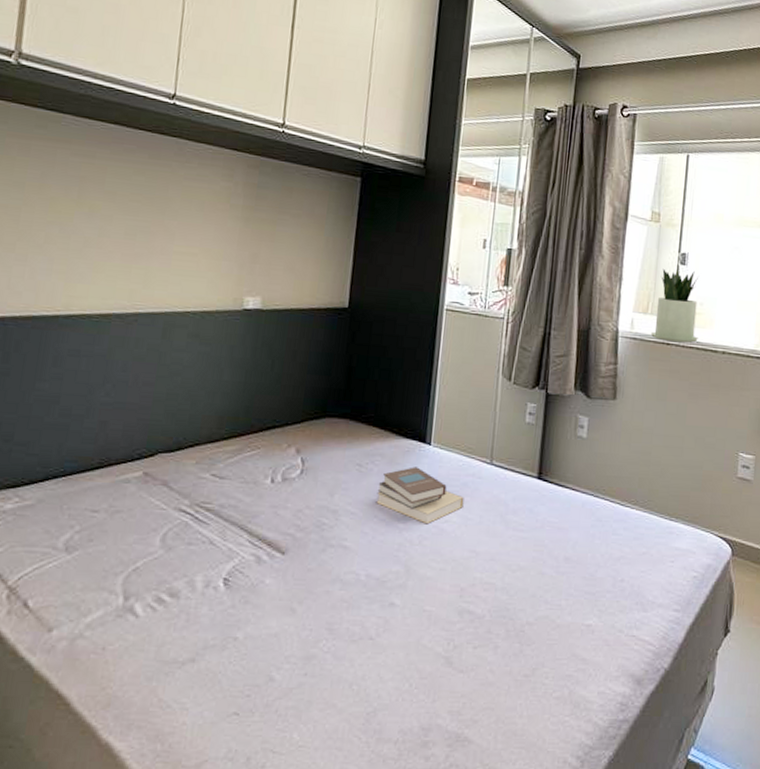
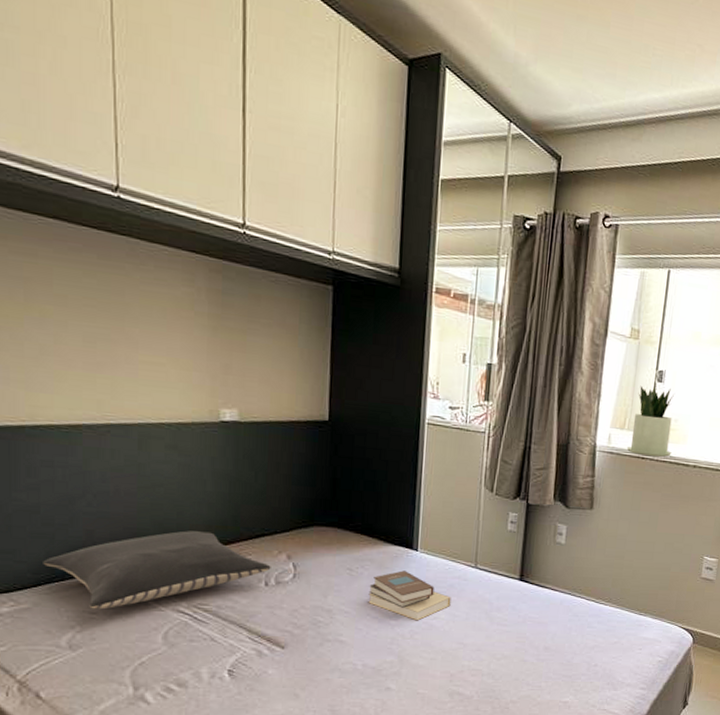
pillow: none [53,422,279,507] -> present [43,530,271,610]

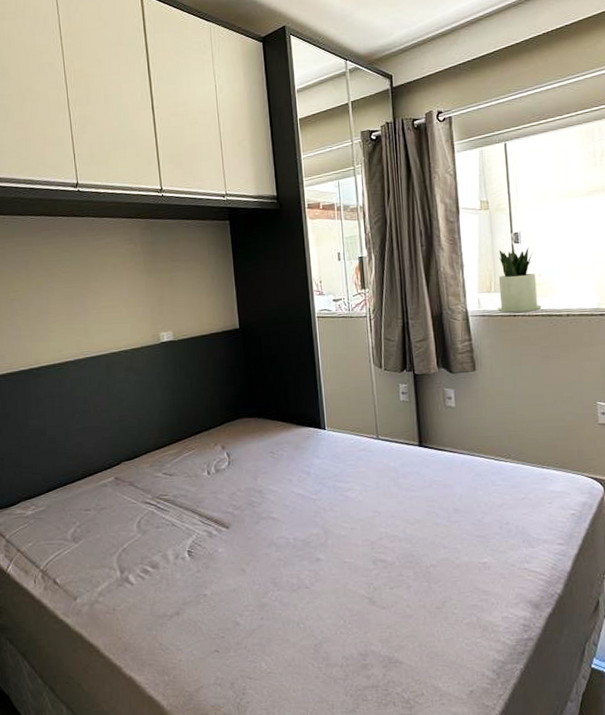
pillow: present [43,530,271,610] -> none [51,433,211,507]
books: present [368,570,451,621] -> none [289,449,361,494]

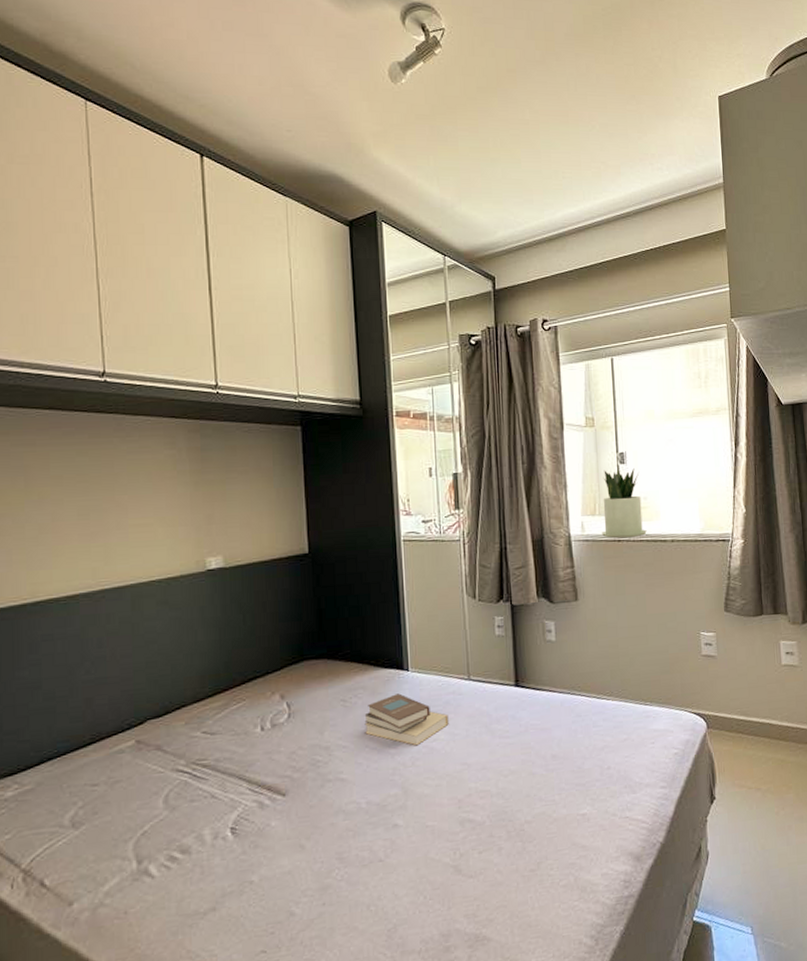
books: none [289,449,361,494] -> present [364,693,449,746]

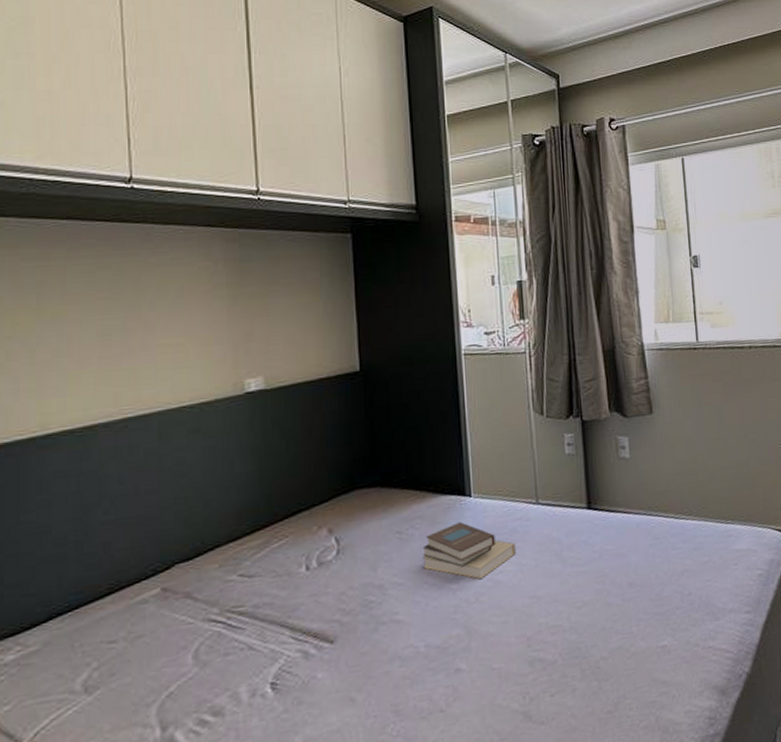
planter: present [601,469,647,539] -> none [675,272,723,347]

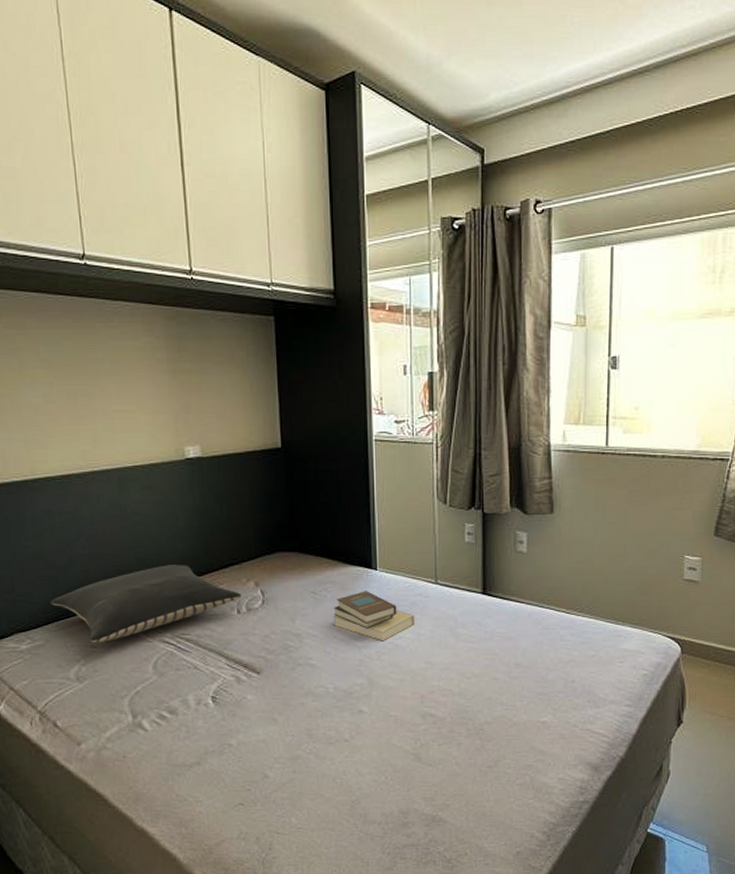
pillow: none [54,518,311,638] -> present [50,565,242,643]

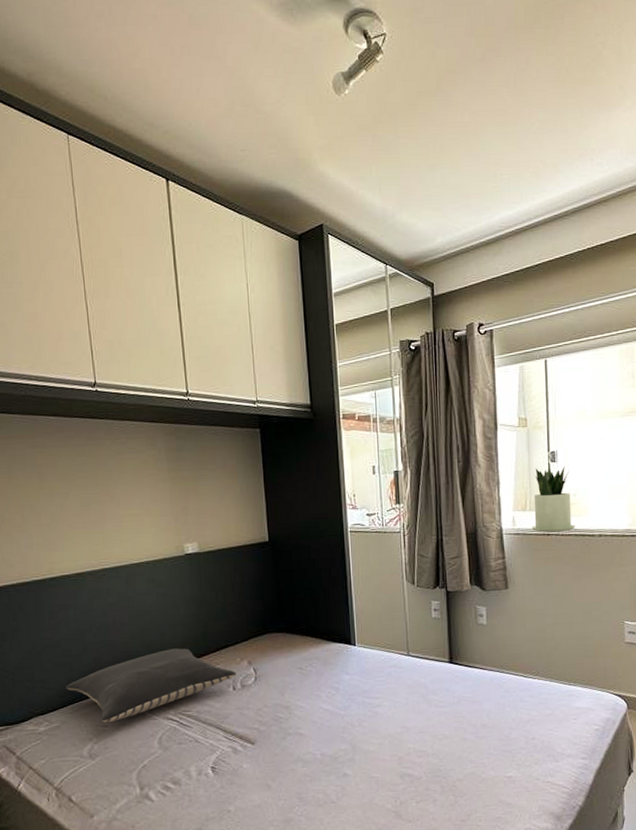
books: present [333,591,415,642] -> none [318,665,391,710]
planter: none [584,375,635,451] -> present [531,467,575,533]

